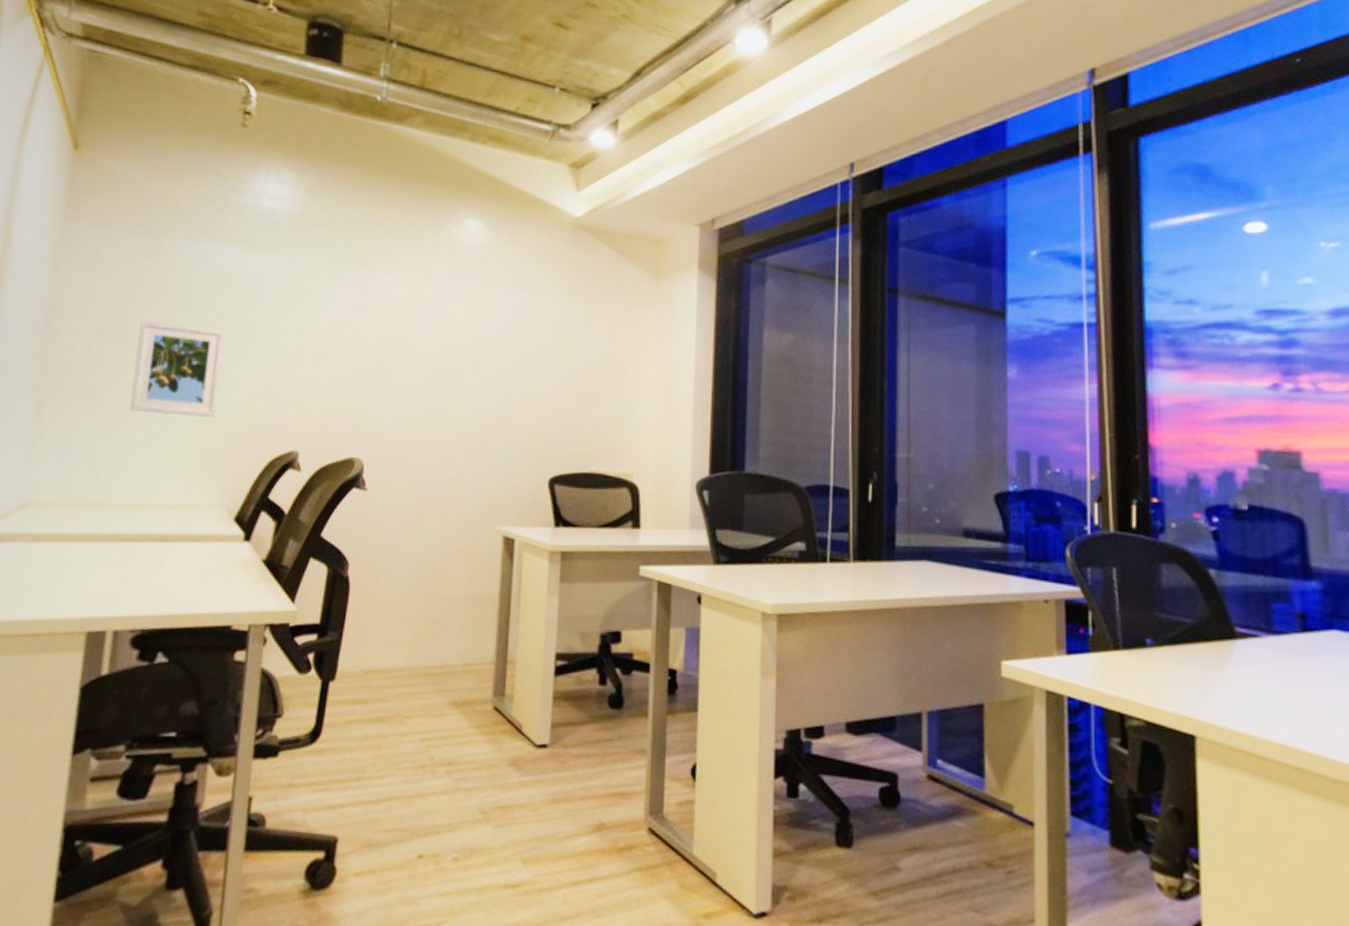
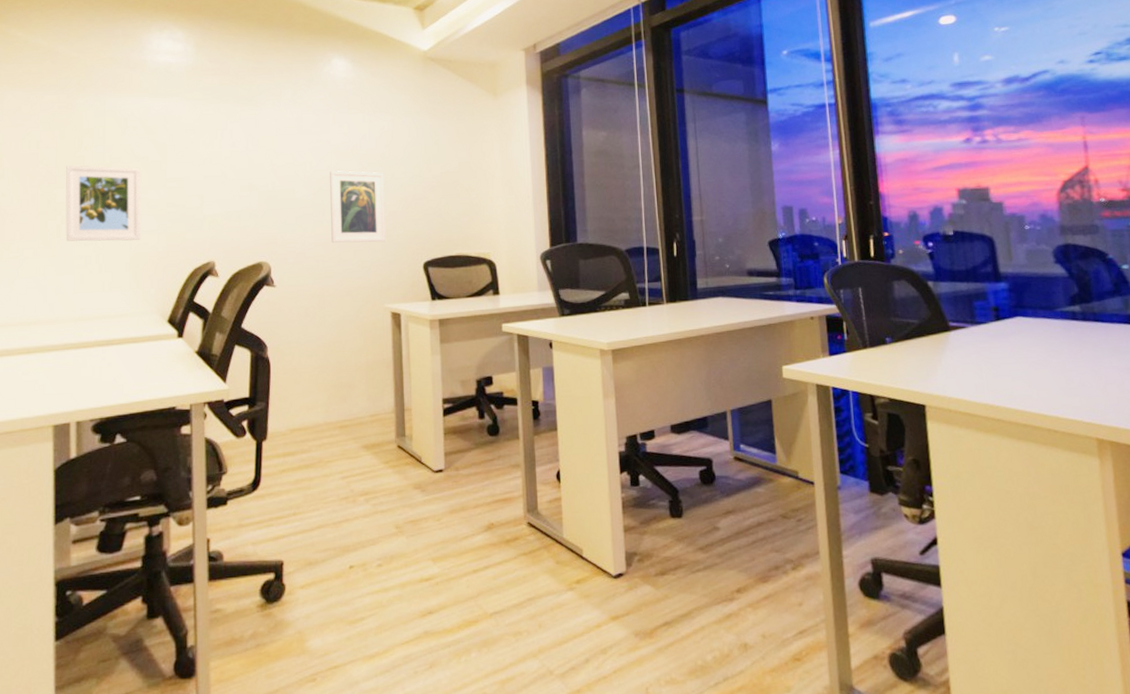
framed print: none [440,354,512,448] -> present [330,171,386,243]

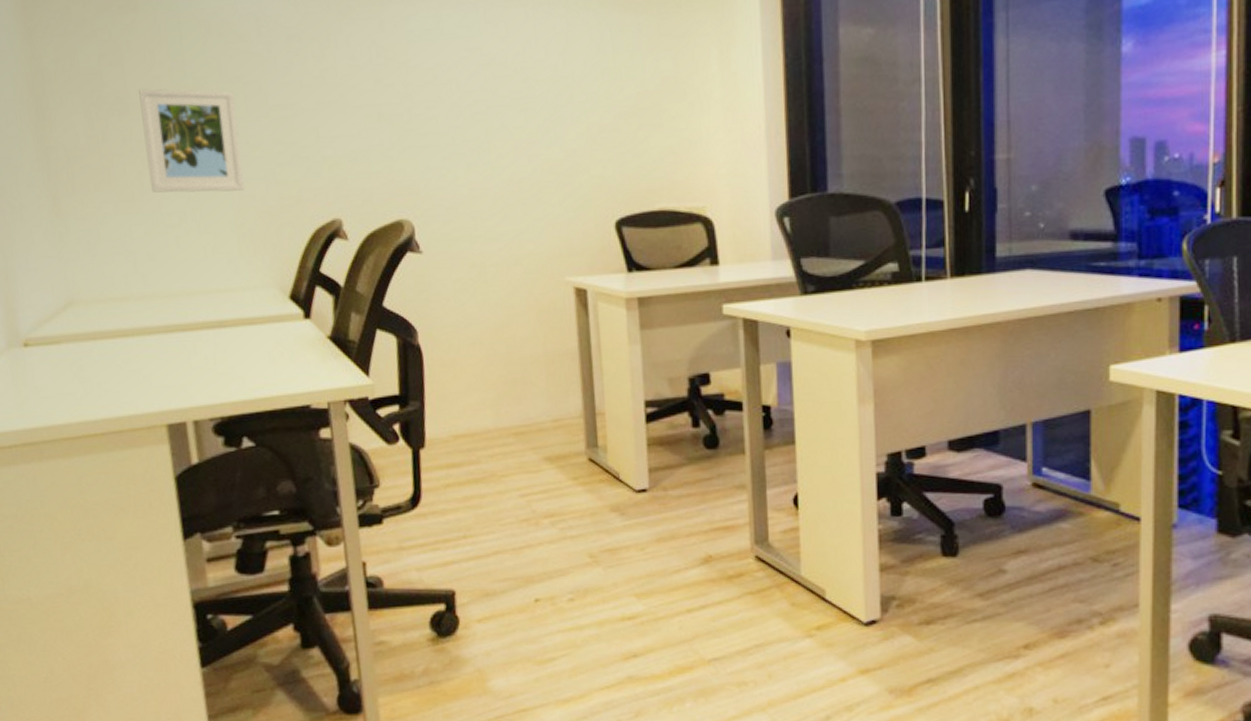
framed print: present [330,171,386,243] -> none [484,91,564,194]

